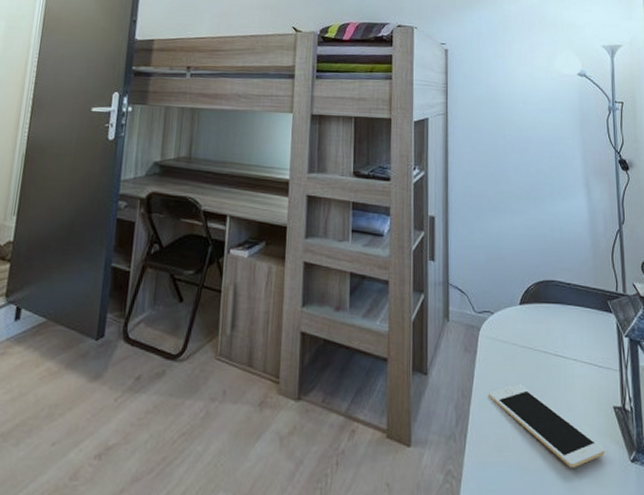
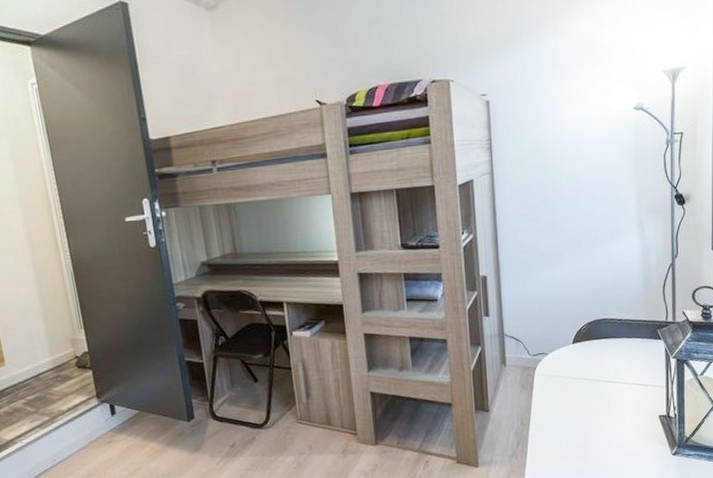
cell phone: present [489,383,606,468] -> none [545,408,651,466]

